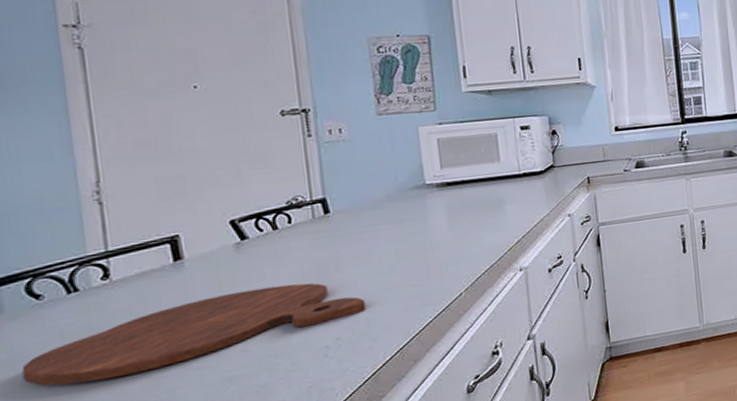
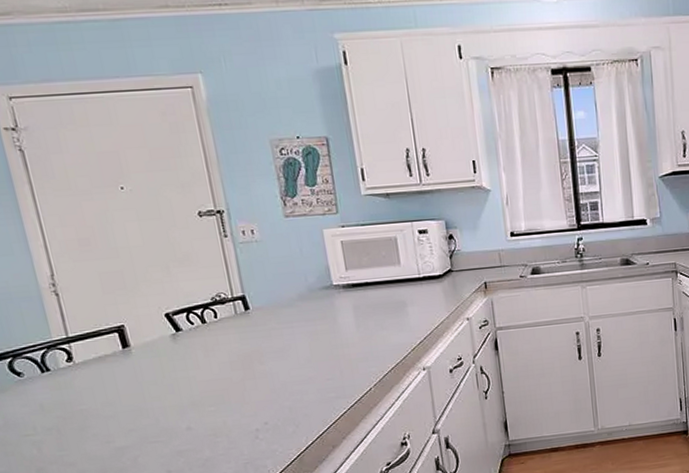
cutting board: present [22,283,366,386] -> none [15,372,288,449]

